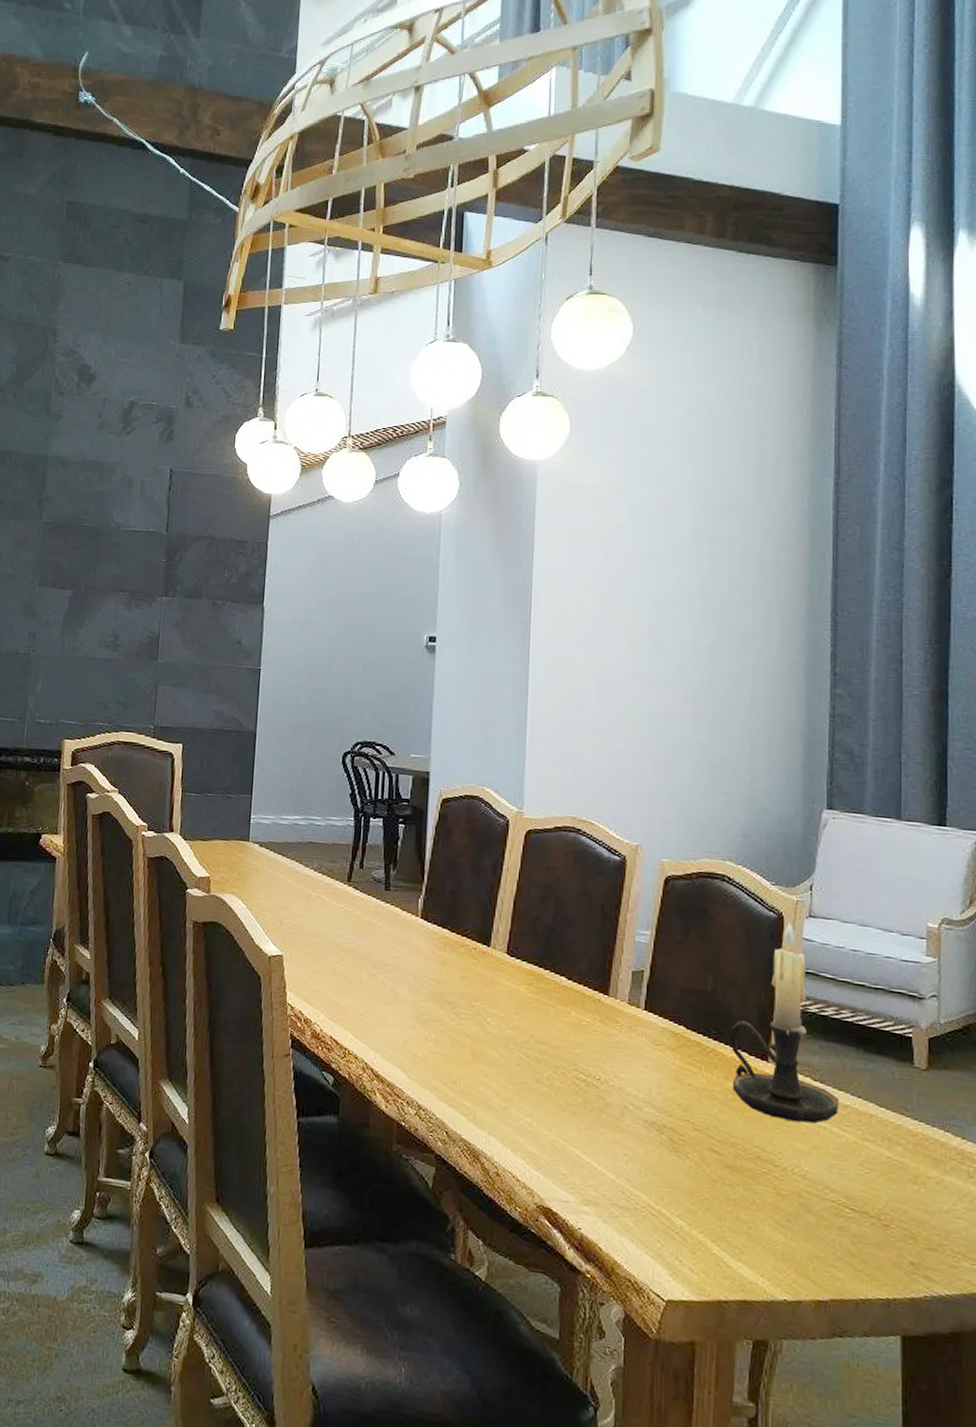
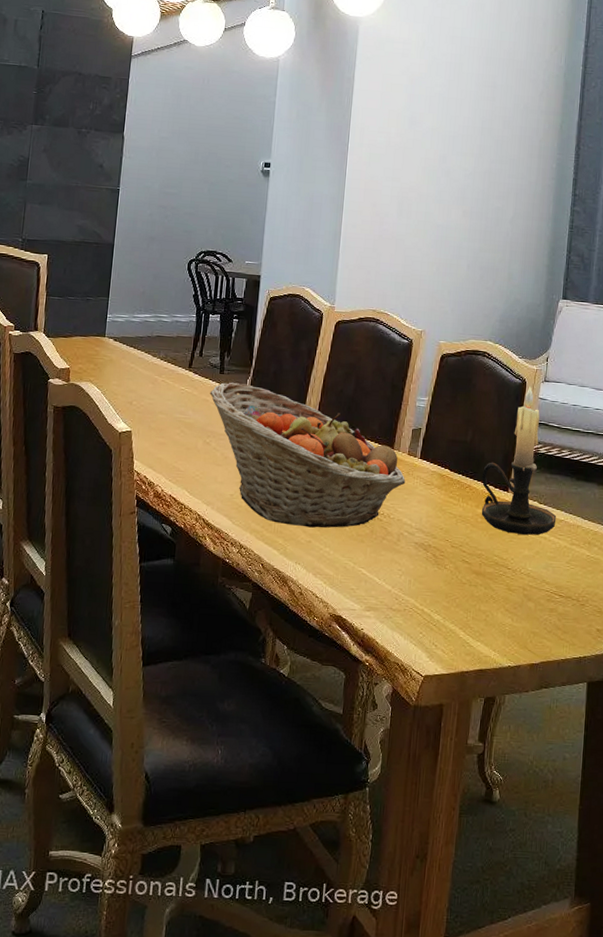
fruit basket: none [373,901,627,1093] -> present [209,382,406,528]

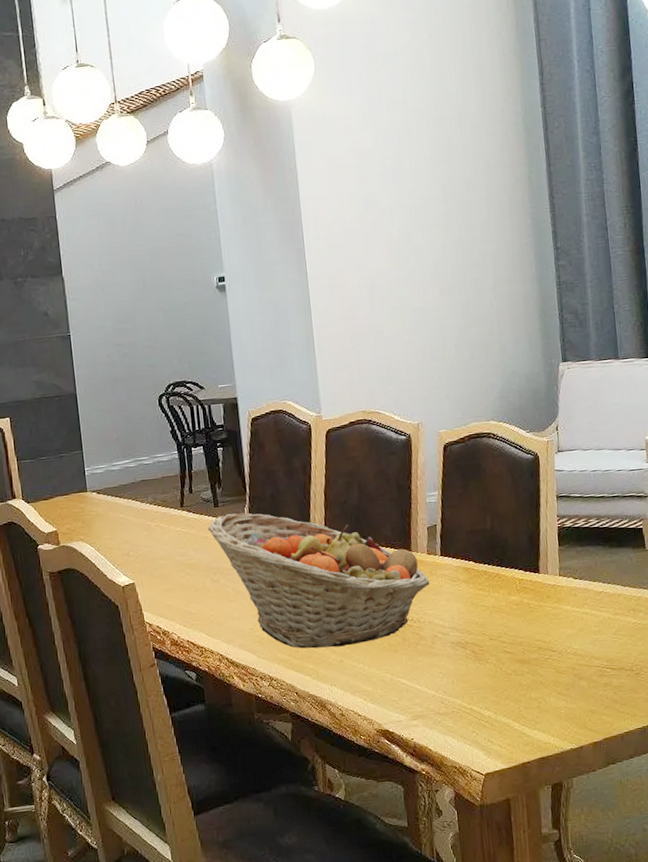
candle holder: present [481,387,557,535] -> none [508,460,595,615]

